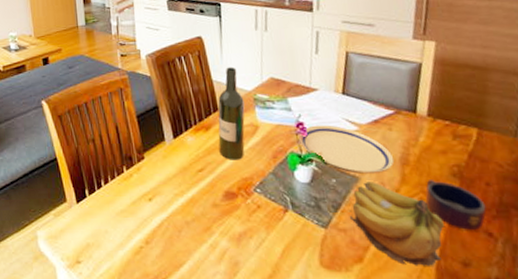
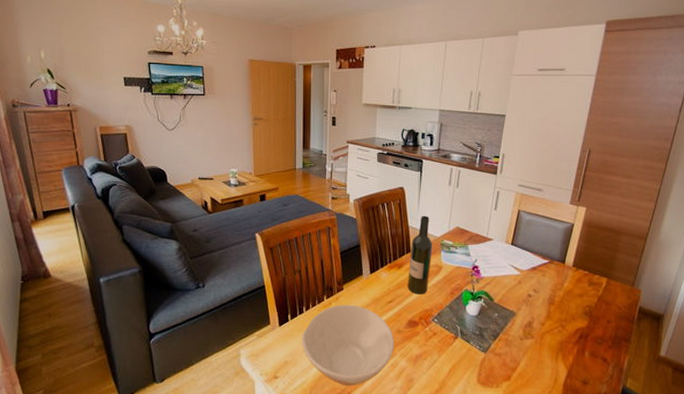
bowl: none [102,175,212,272] -> present [301,304,395,386]
plate: present [299,125,394,174] -> none [473,269,544,310]
fruit: present [350,182,444,266] -> none [505,317,573,384]
mug: present [425,180,486,230] -> none [562,317,605,356]

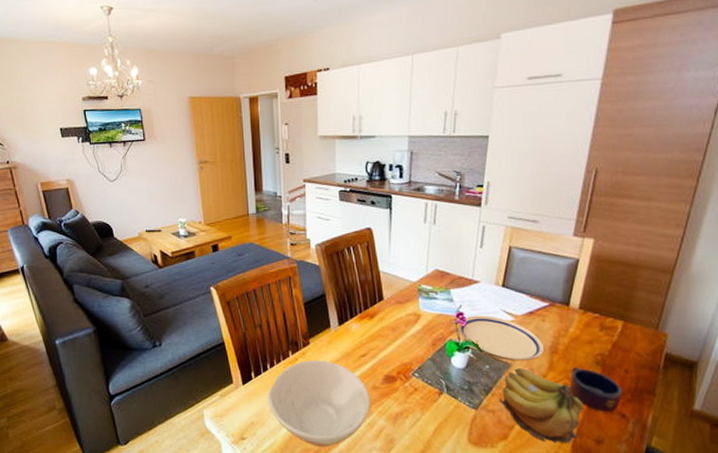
wine bottle: present [408,215,433,294] -> none [381,258,409,347]
plate: none [473,269,544,310] -> present [458,315,545,361]
fruit: none [505,317,573,384] -> present [499,368,583,443]
mug: none [562,317,605,356] -> present [569,367,623,412]

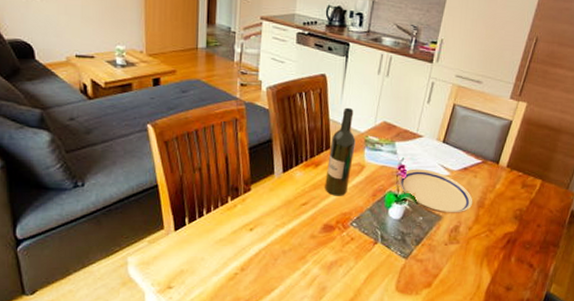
bowl: present [267,360,371,447] -> none [200,207,307,296]
wine bottle: none [381,258,409,347] -> present [325,107,356,196]
fruit: present [499,368,583,443] -> none [428,220,500,290]
mug: present [569,367,623,412] -> none [489,221,533,262]

